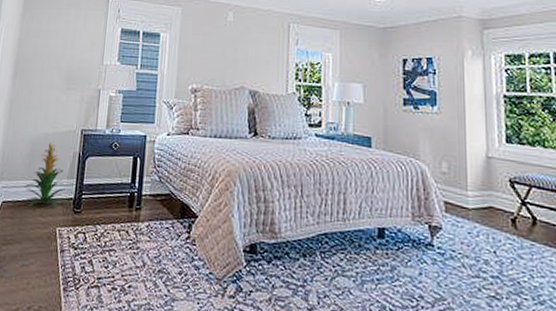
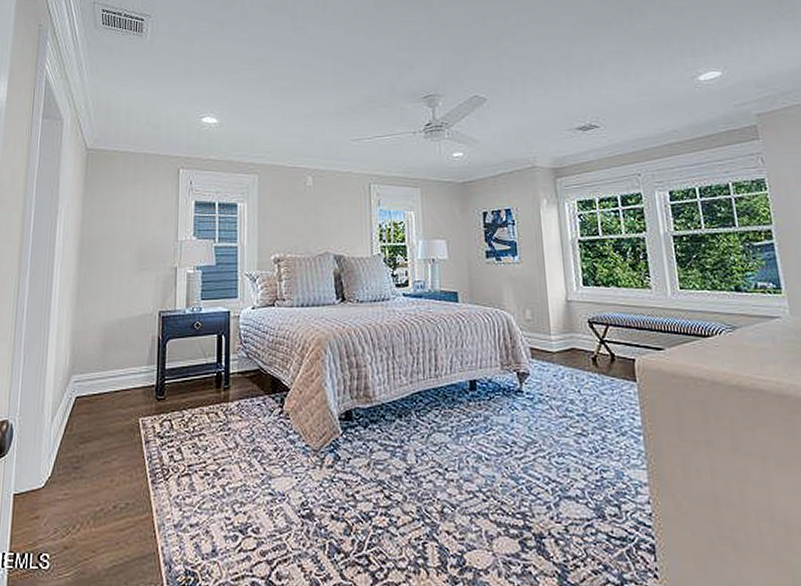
indoor plant: present [24,140,68,206] -> none [100,326,150,398]

